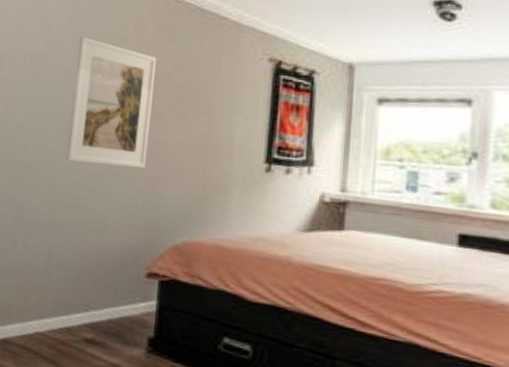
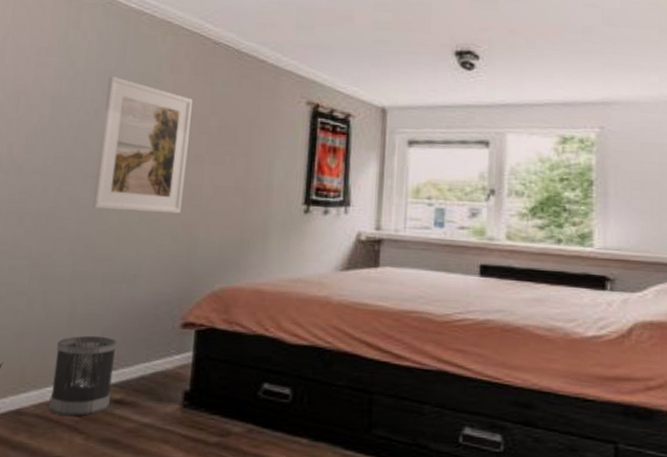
wastebasket: none [30,277,88,351] -> present [48,335,117,417]

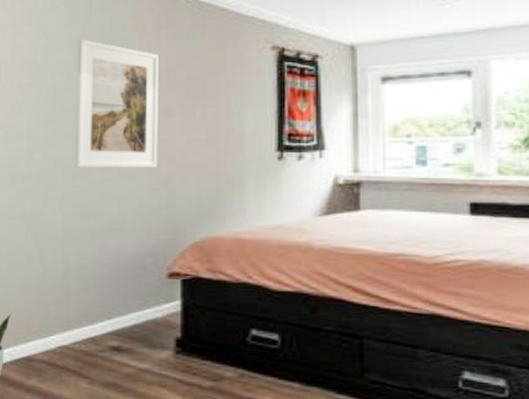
wastebasket: present [48,335,117,417] -> none [54,287,109,363]

